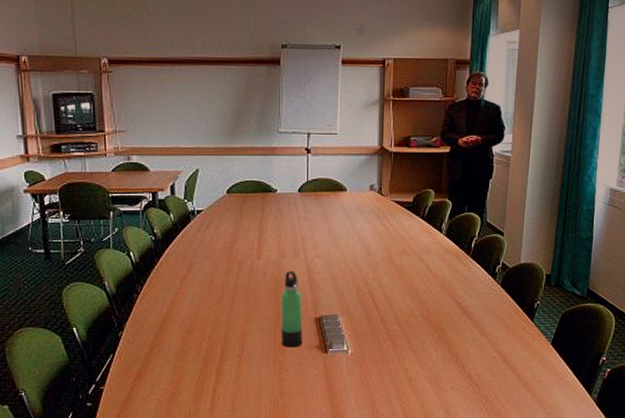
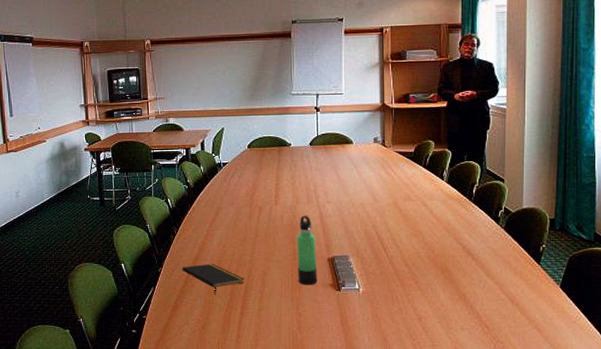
notepad: none [147,325,220,361] -> present [182,263,244,295]

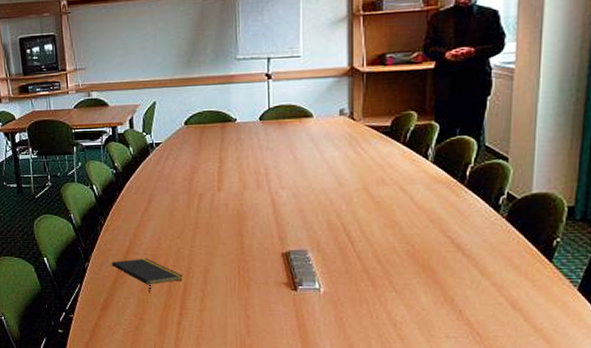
thermos bottle: present [297,215,318,285] -> none [244,203,269,284]

